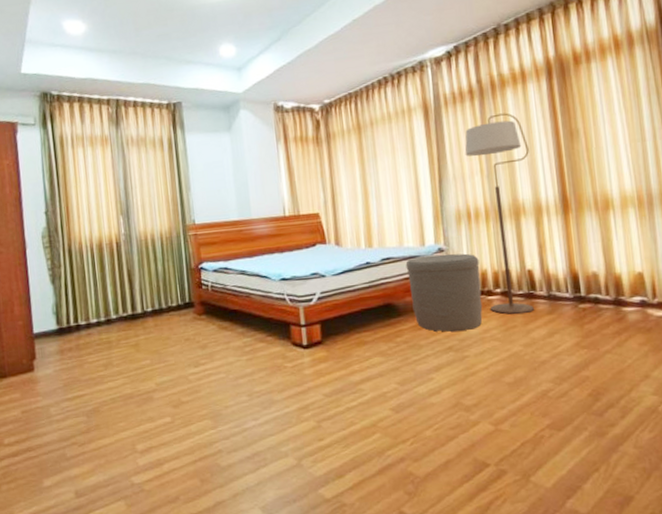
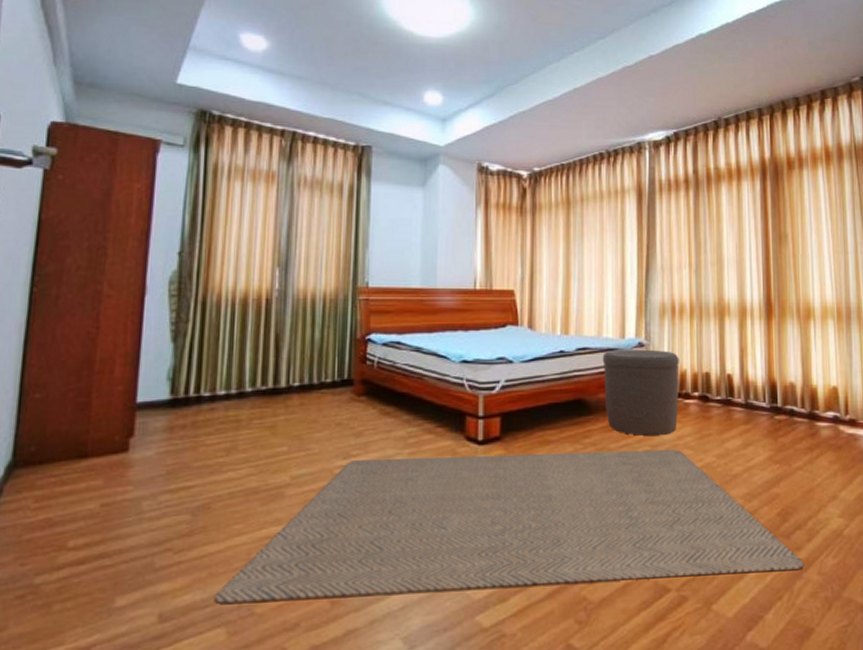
rug: none [113,341,619,483] -> present [215,449,804,604]
floor lamp: present [465,113,534,315] -> none [675,207,738,421]

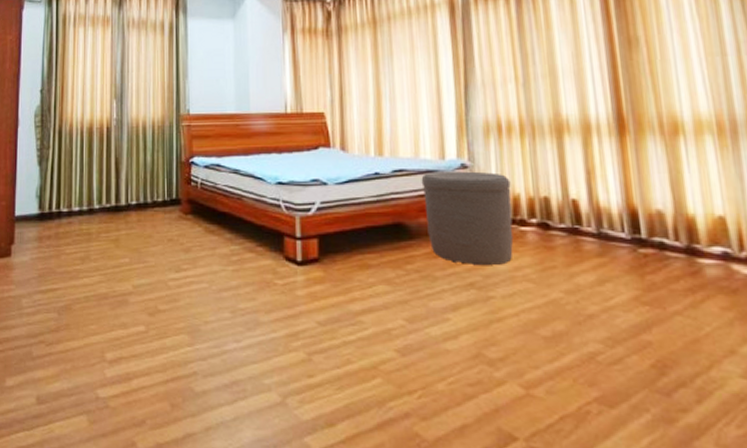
rug: present [215,449,804,604] -> none [78,273,694,437]

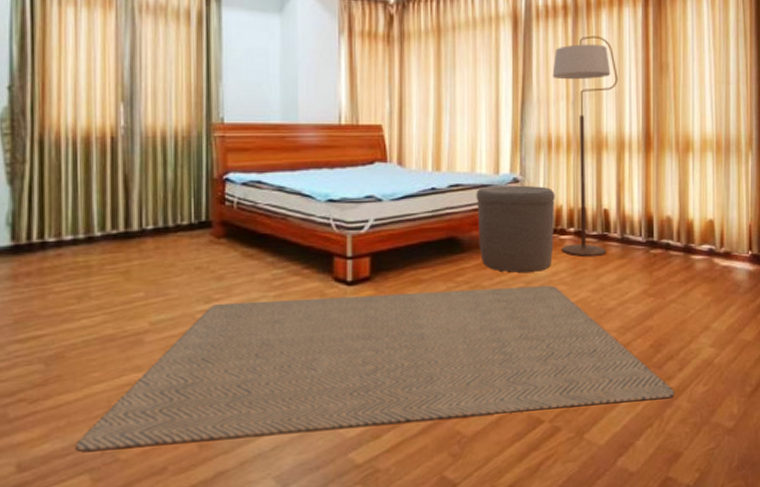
rug: none [78,273,694,437] -> present [76,285,674,451]
floor lamp: none [496,14,579,252] -> present [552,35,618,257]

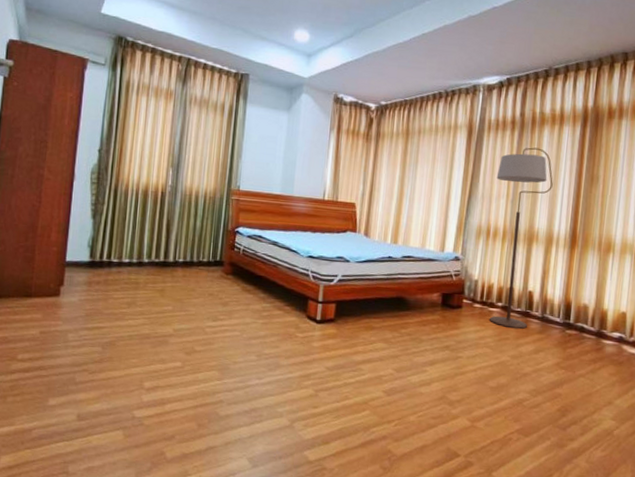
rug: present [76,285,674,451] -> none [116,322,575,457]
basket: present [476,185,555,274] -> none [421,260,489,334]

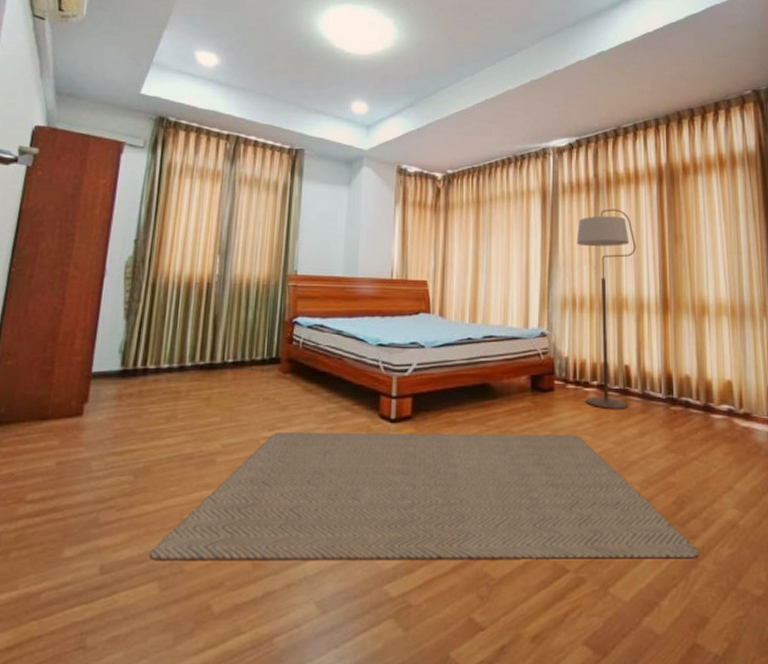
rug: none [116,322,575,457] -> present [150,431,699,559]

